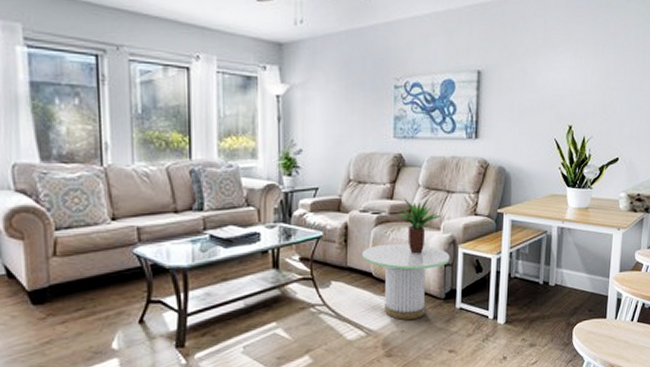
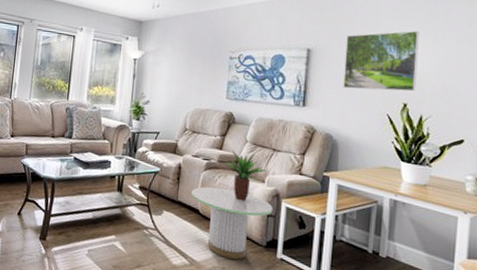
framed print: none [514,44,583,114] -> present [343,30,419,92]

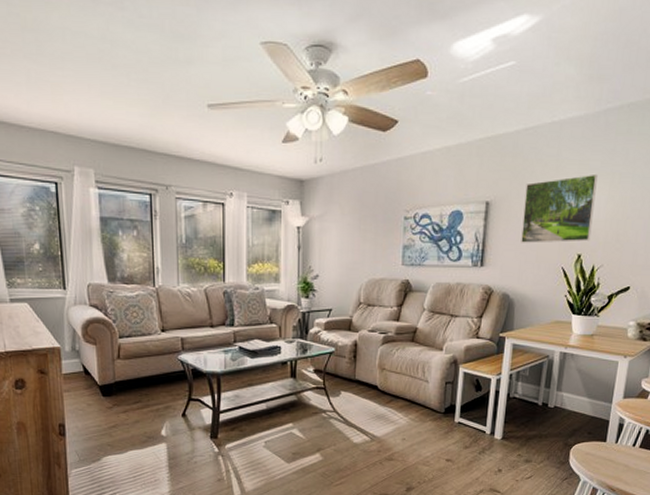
side table: present [191,186,273,260] -> none [369,361,451,429]
potted plant: present [224,149,267,201] -> none [402,319,445,371]

